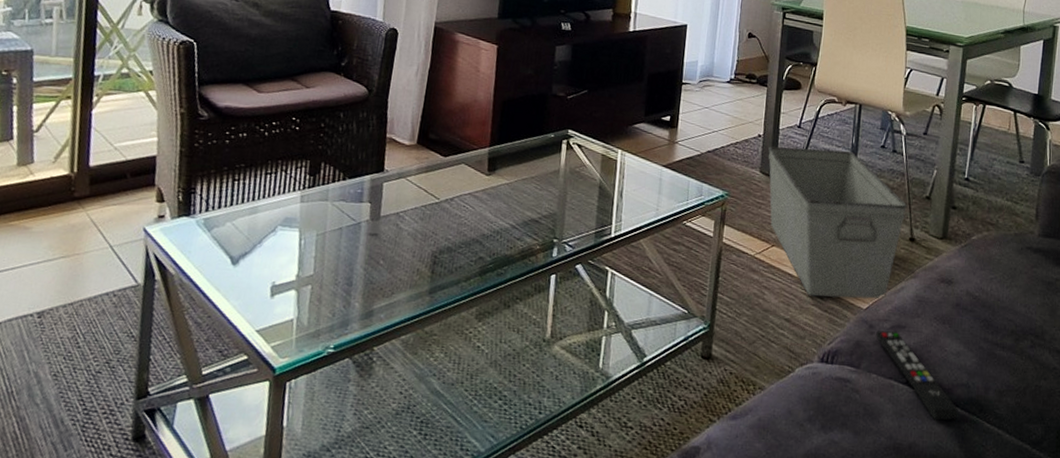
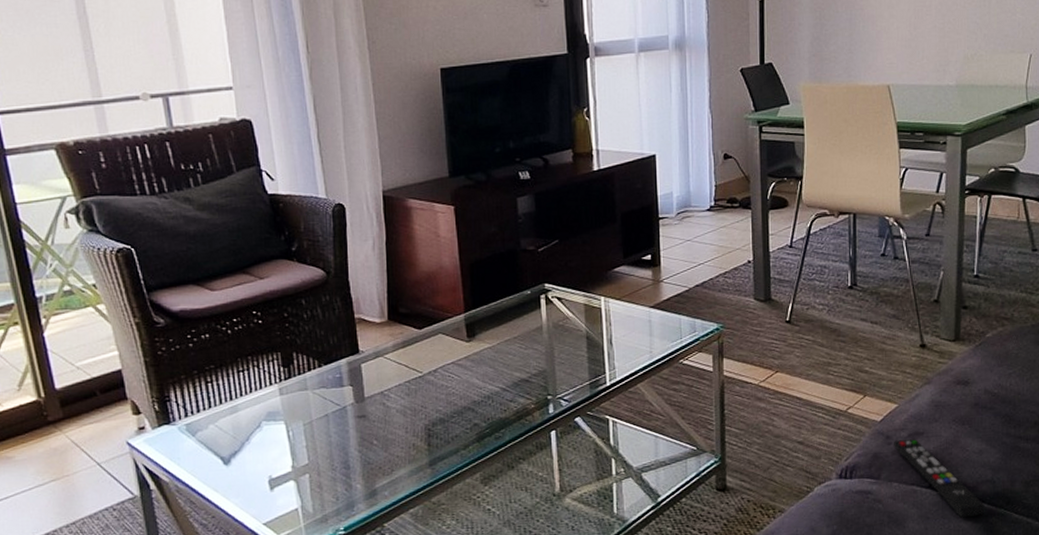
storage bin: present [768,146,907,299] -> none [760,264,914,416]

